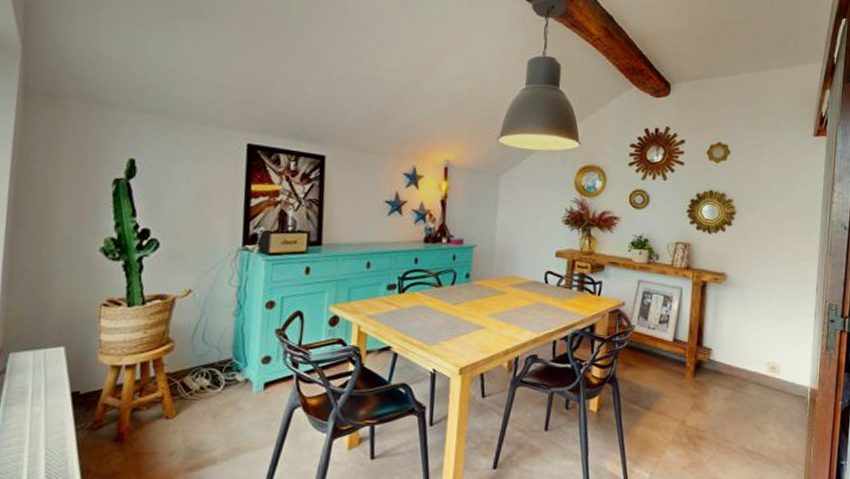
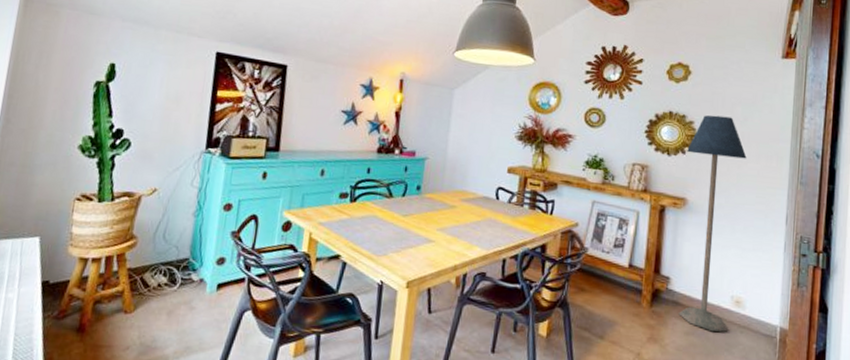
floor lamp: none [720,192,781,397] -> present [679,115,747,332]

